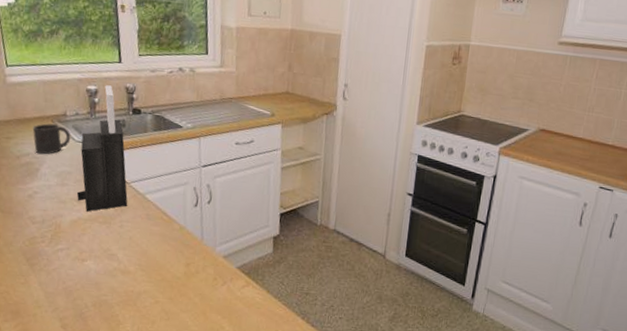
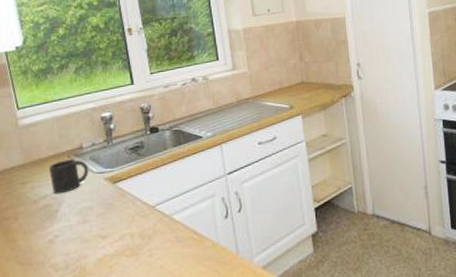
knife block: present [77,85,128,212] -> none [100,109,155,247]

